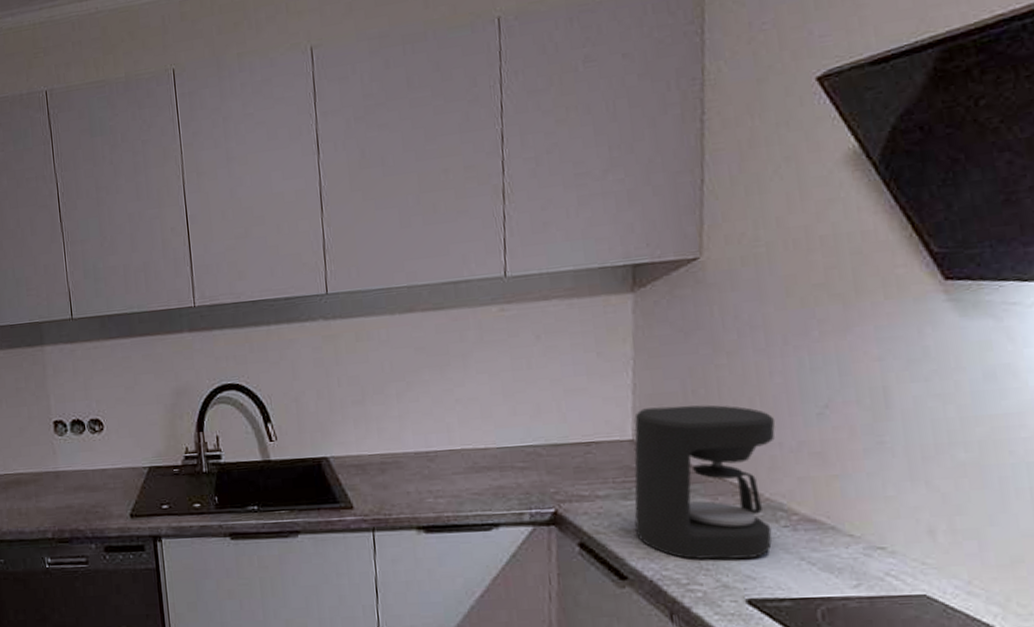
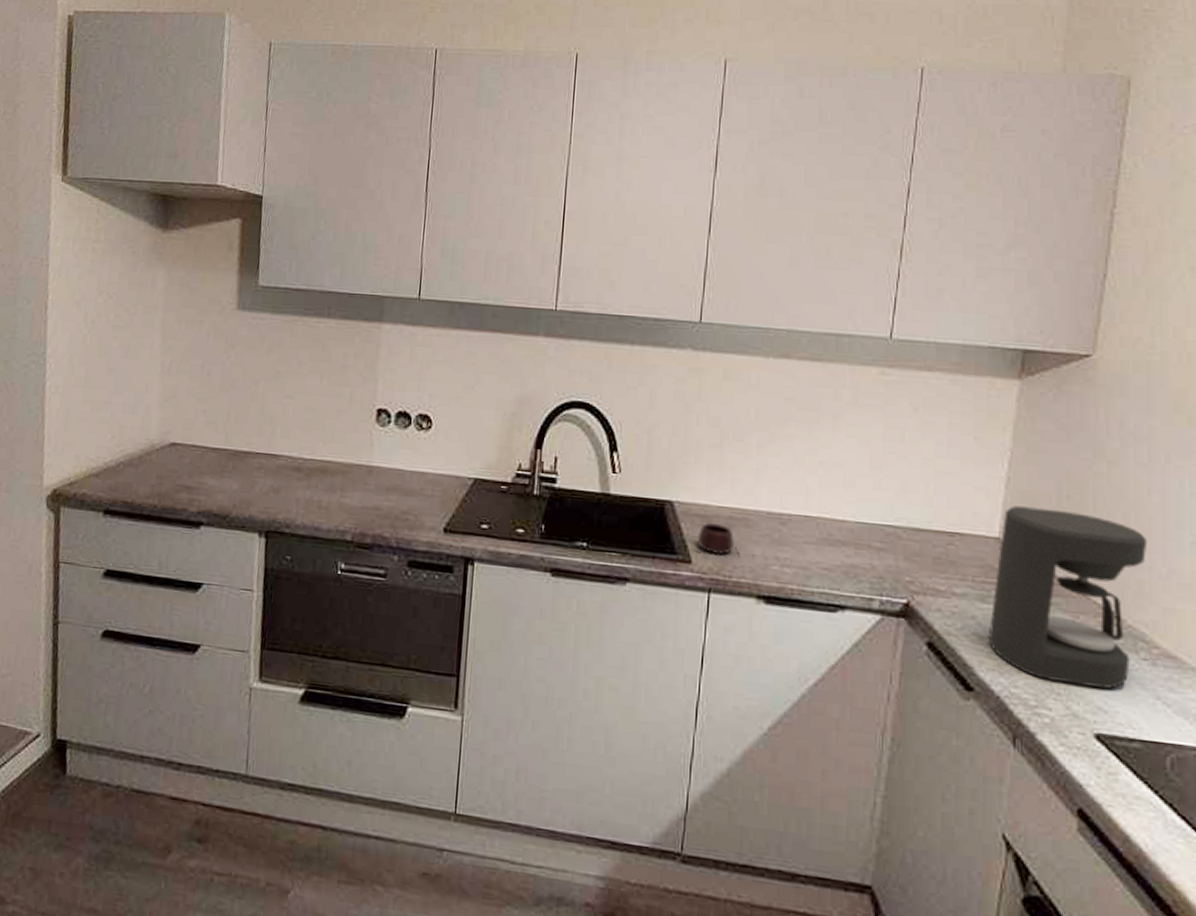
mug: none [354,470,389,497] -> present [697,523,734,555]

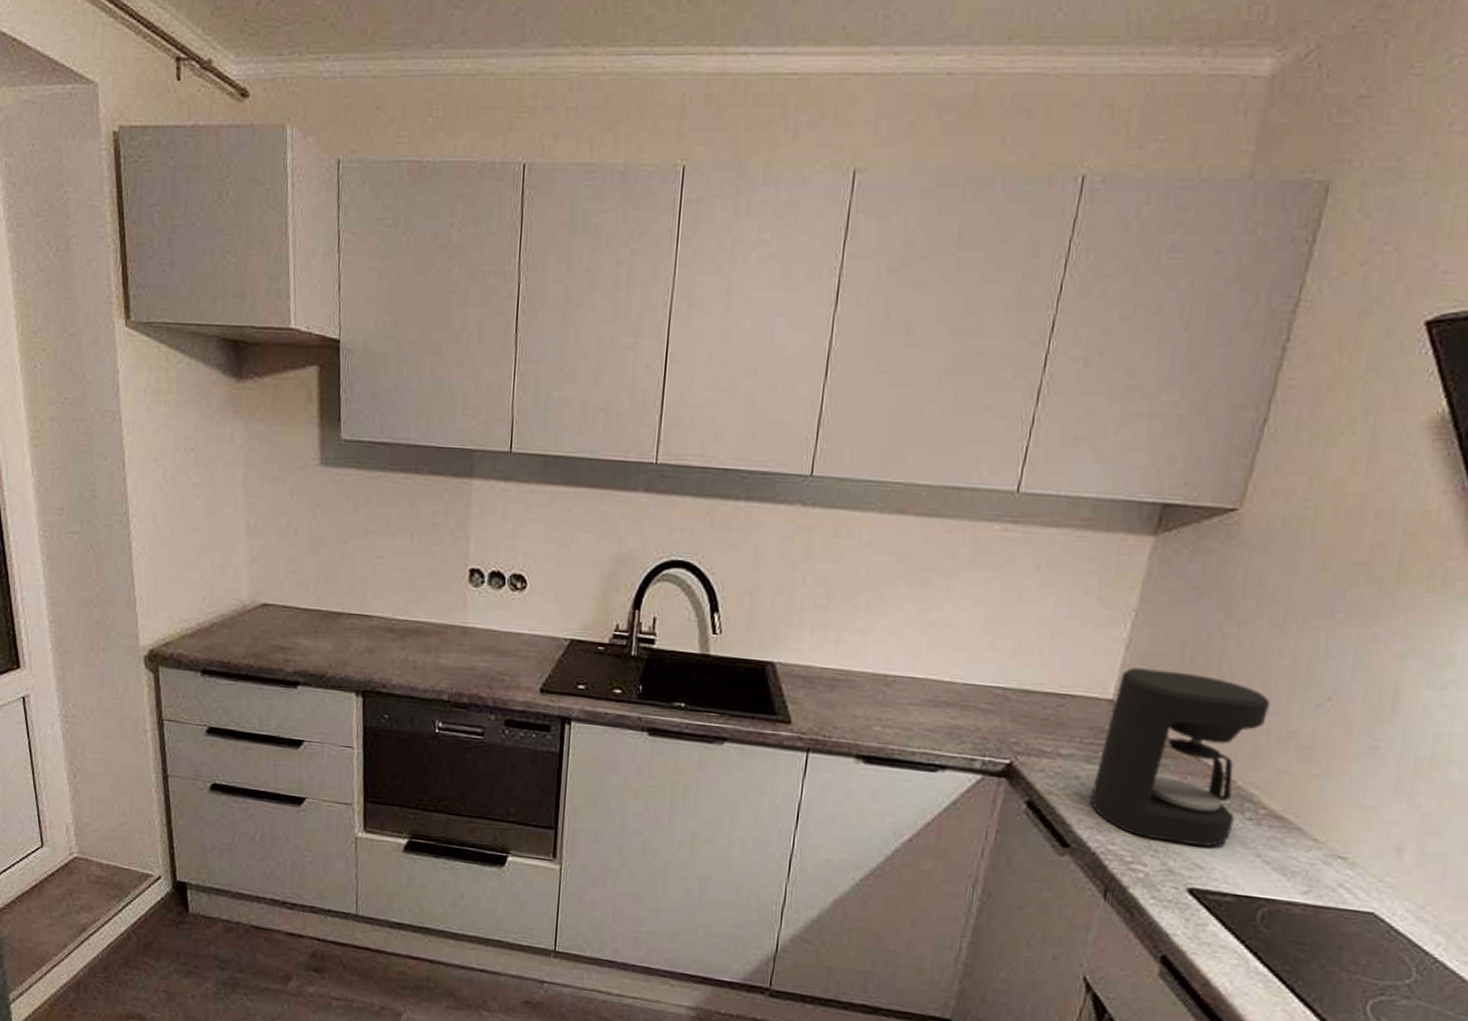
mug: present [697,523,734,555] -> none [797,684,836,715]

